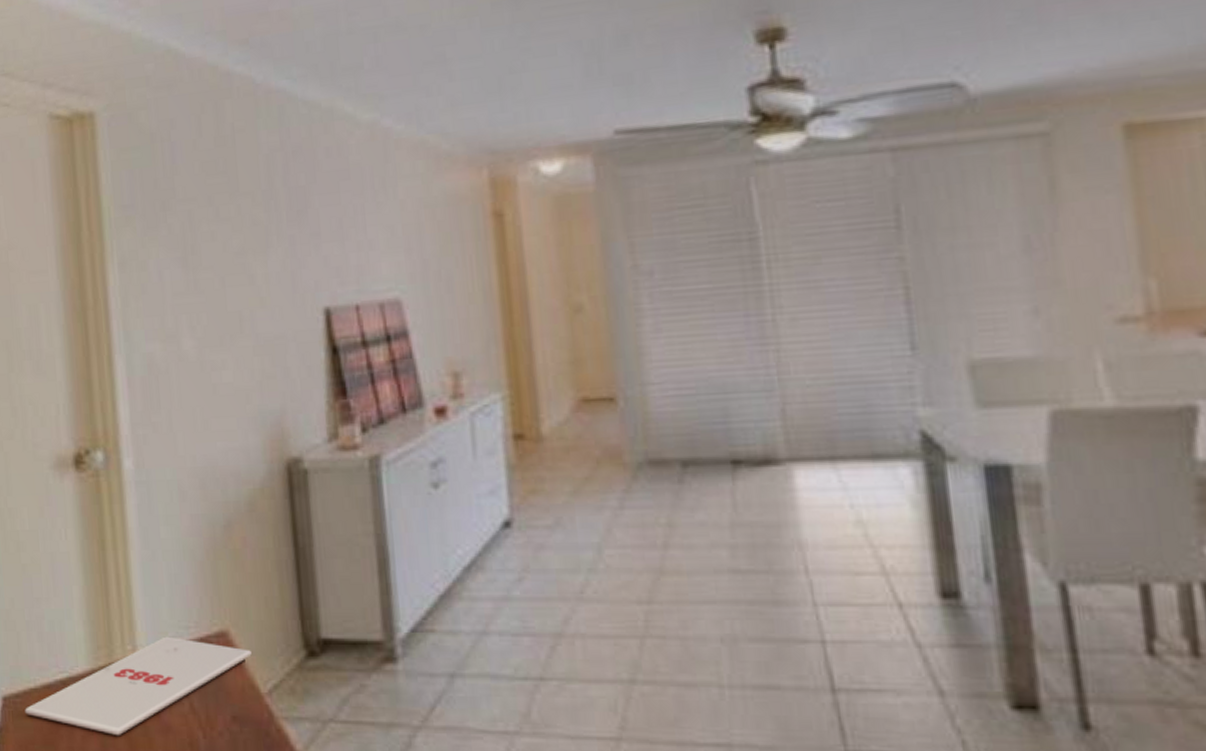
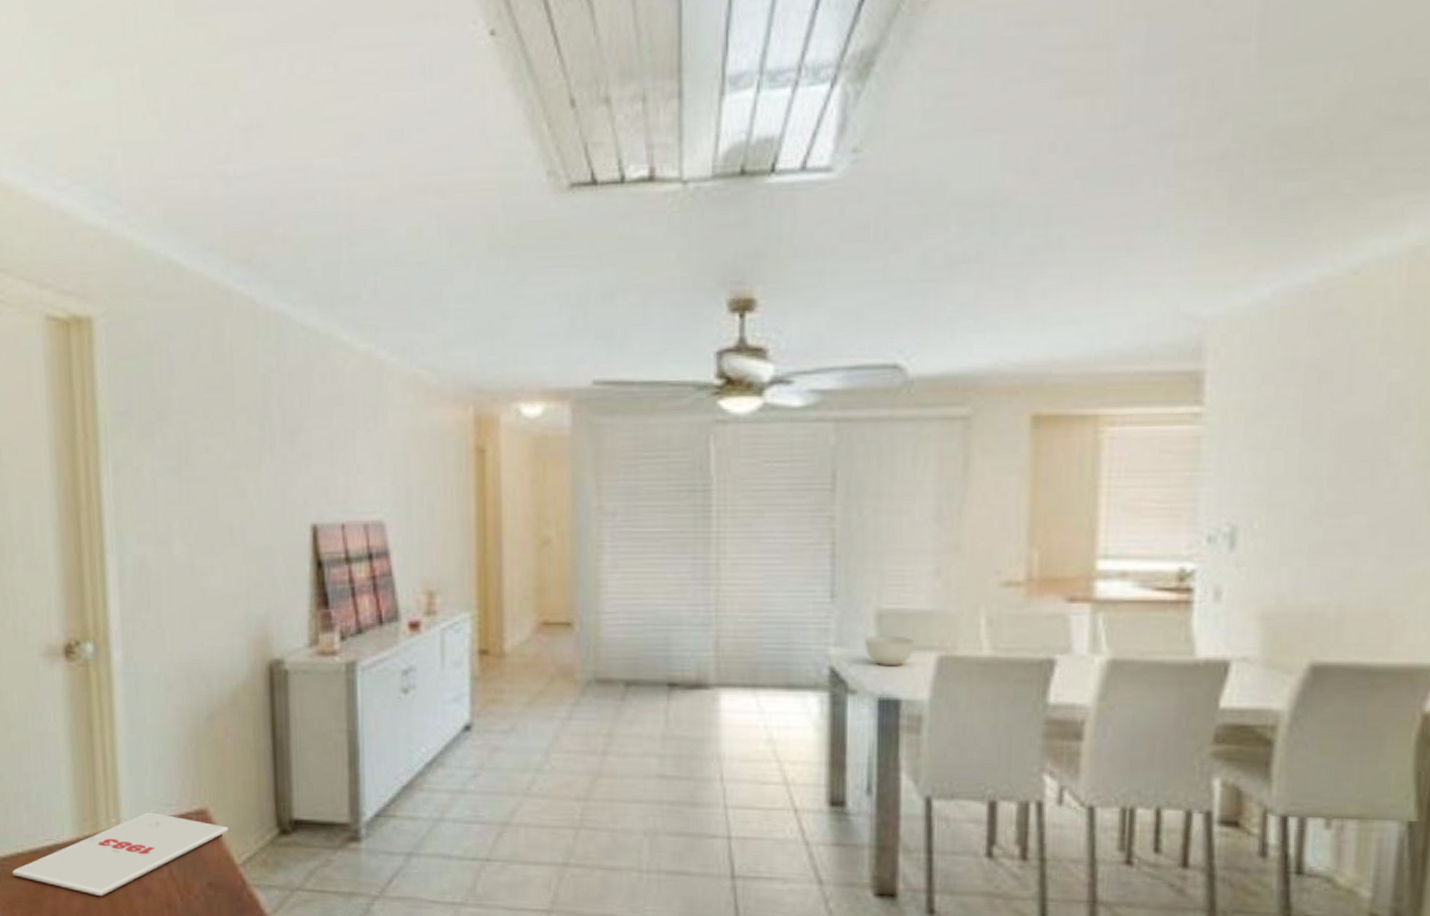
bowl: none [957,390,1020,427] -> present [863,635,916,667]

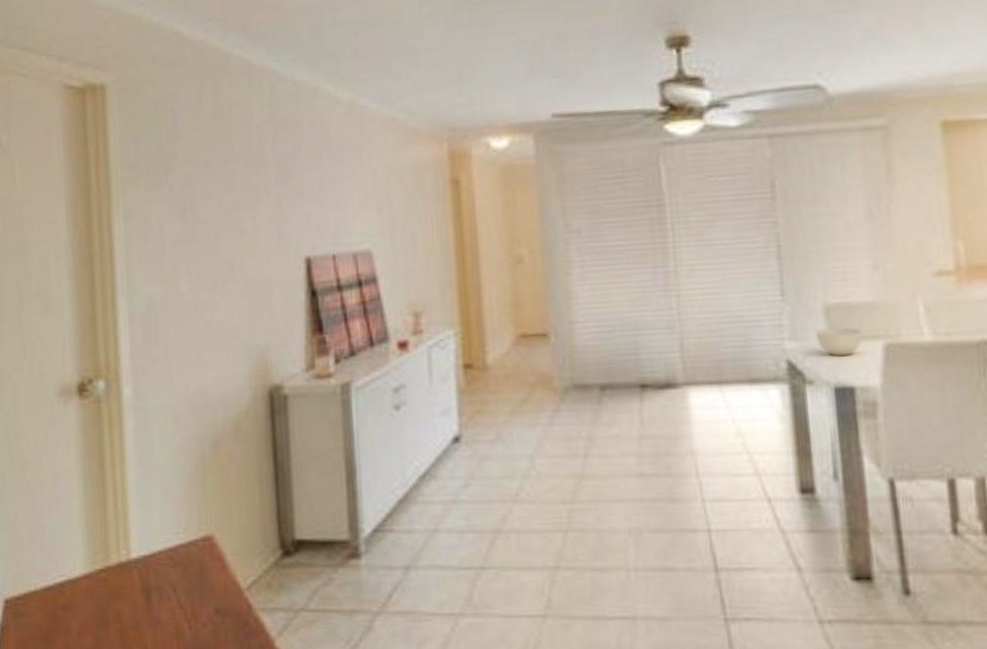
magazine: present [12,812,228,897] -> none [25,541,234,631]

